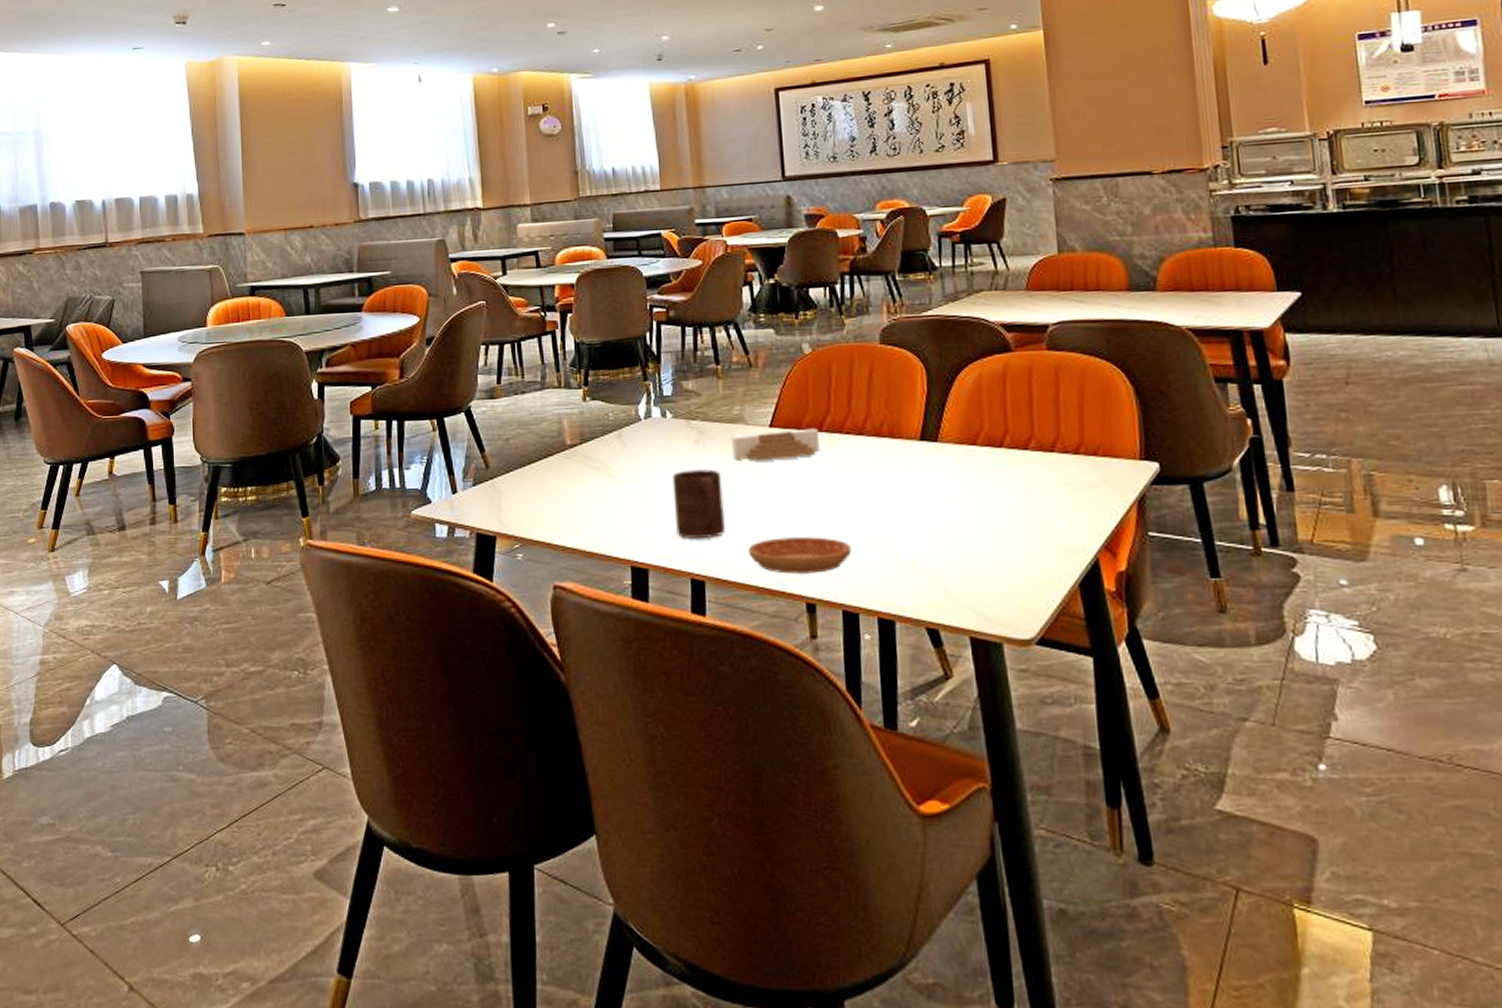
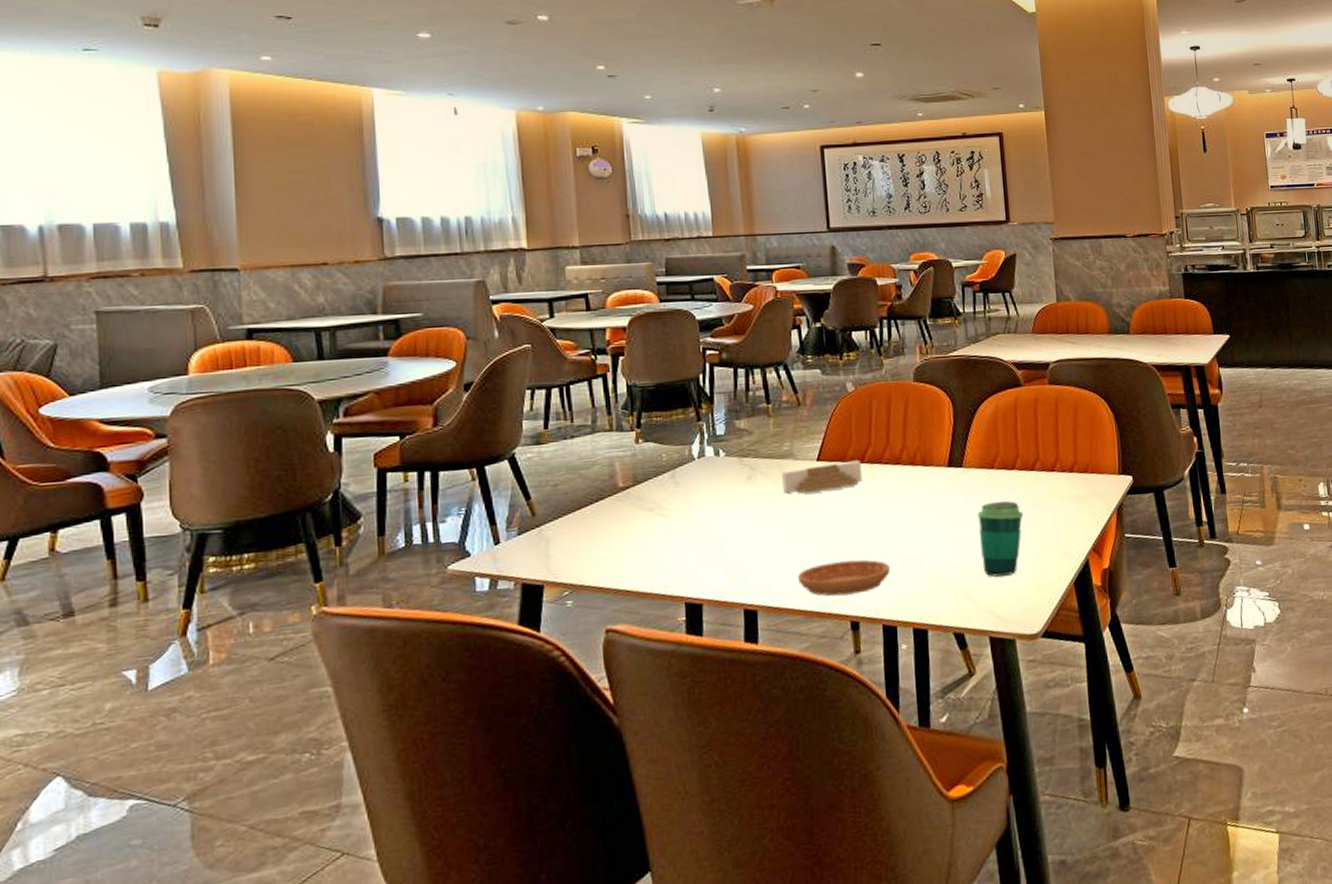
cup: present [672,469,726,539] -> none [725,503,777,571]
cup: none [955,482,1014,569] -> present [977,501,1024,577]

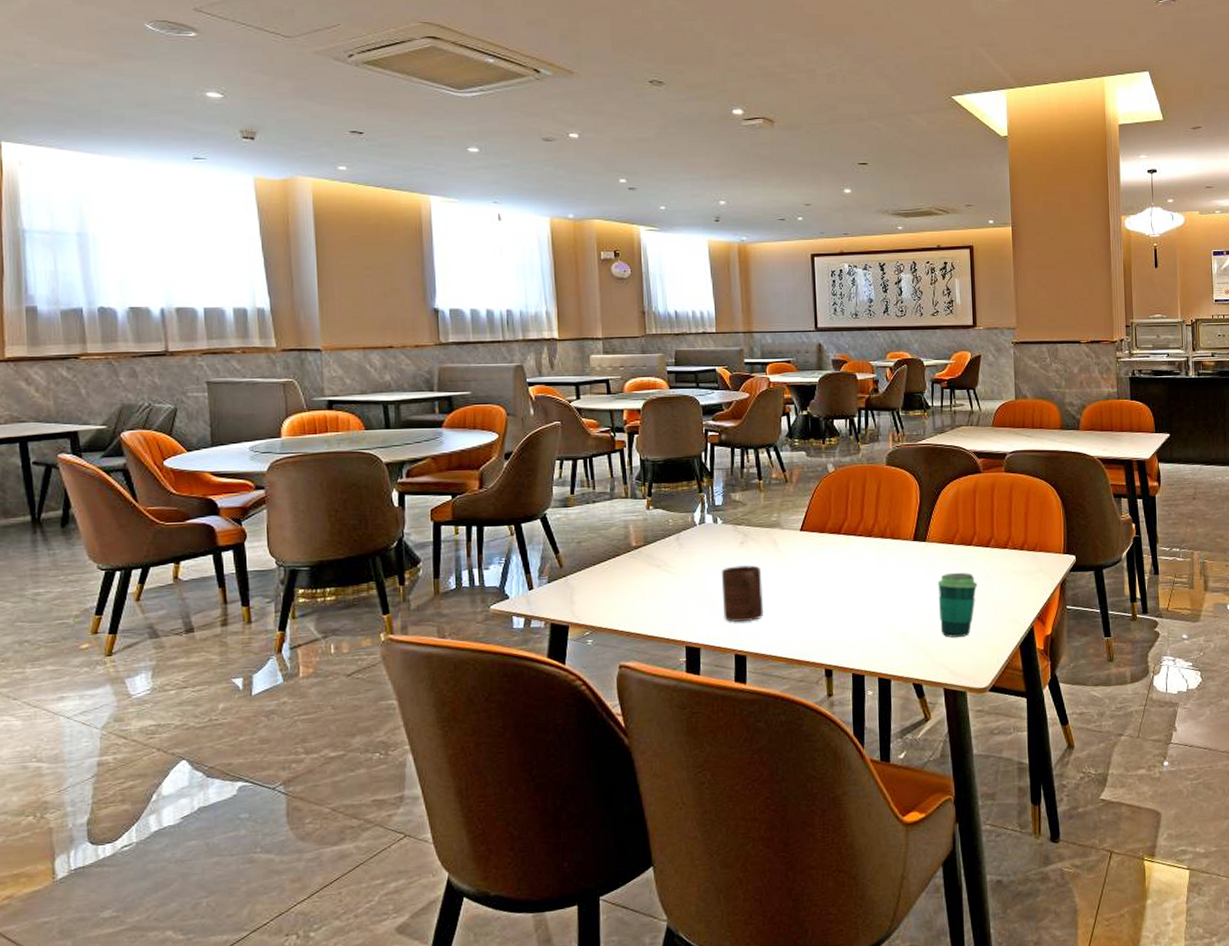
cup: none [725,503,777,571] -> present [721,565,764,622]
architectural model: present [781,460,863,494] -> none [769,531,839,558]
saucer: present [798,559,890,596] -> none [781,617,860,647]

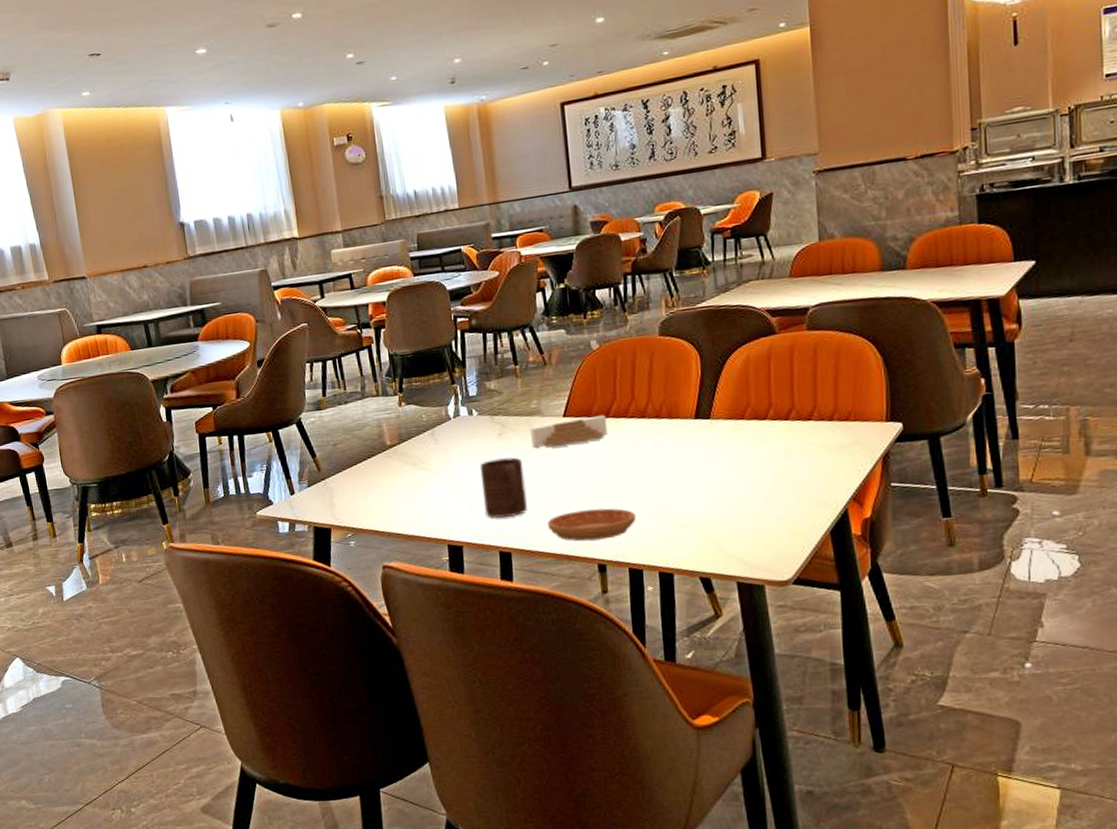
architectural model: none [769,531,839,558] -> present [529,415,608,448]
saucer: none [781,617,860,647] -> present [548,508,636,541]
cup: present [937,572,978,637] -> none [725,451,776,525]

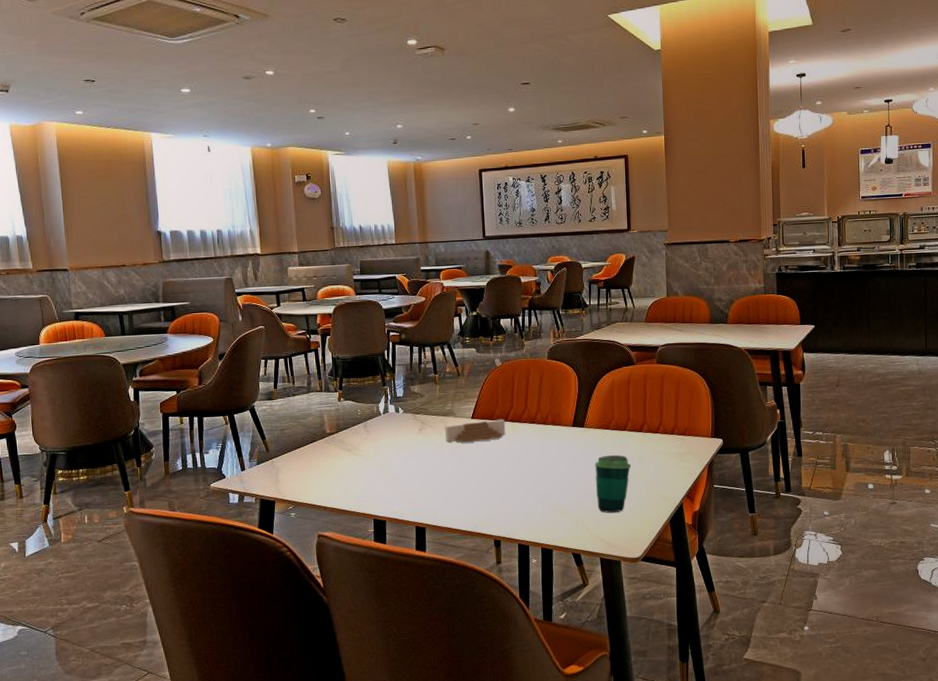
cup: present [479,457,528,518] -> none [403,449,440,498]
saucer: present [548,508,636,541] -> none [456,494,525,521]
cup: none [725,451,776,525] -> present [594,454,632,513]

